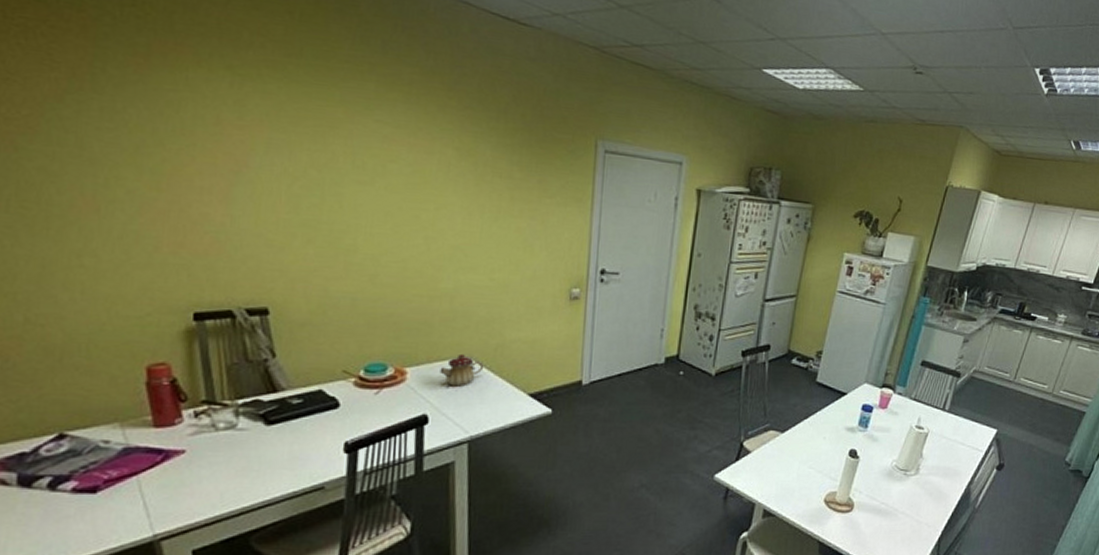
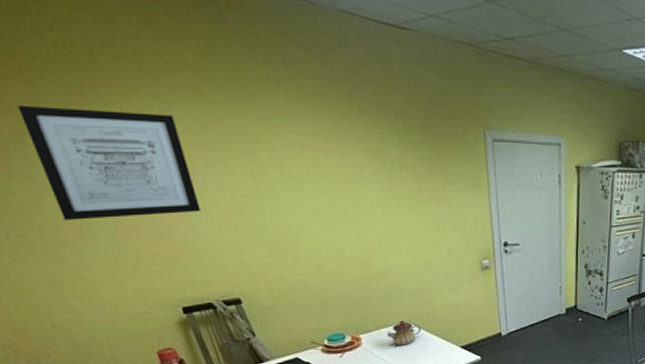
wall art: none [68,62,248,200] -> present [17,105,201,220]

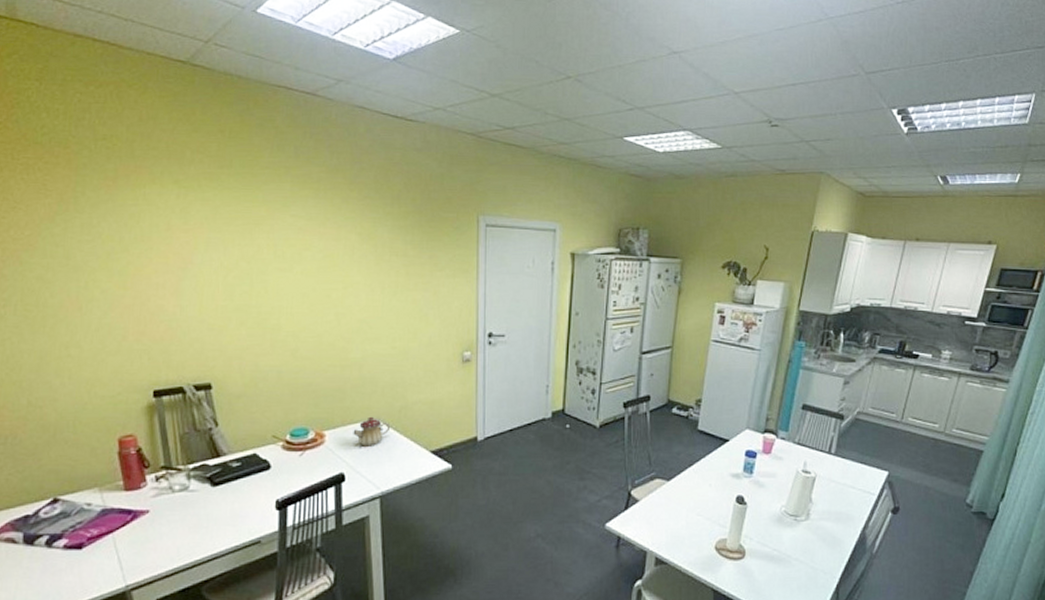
wall art: present [17,105,201,220] -> none [58,190,193,297]

